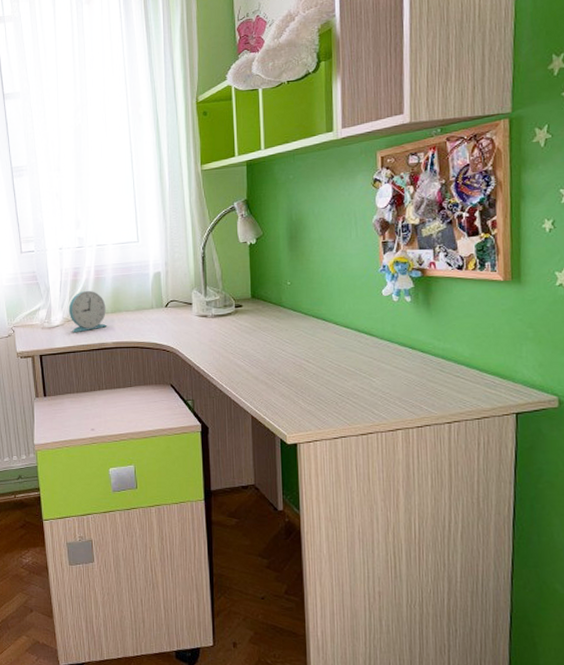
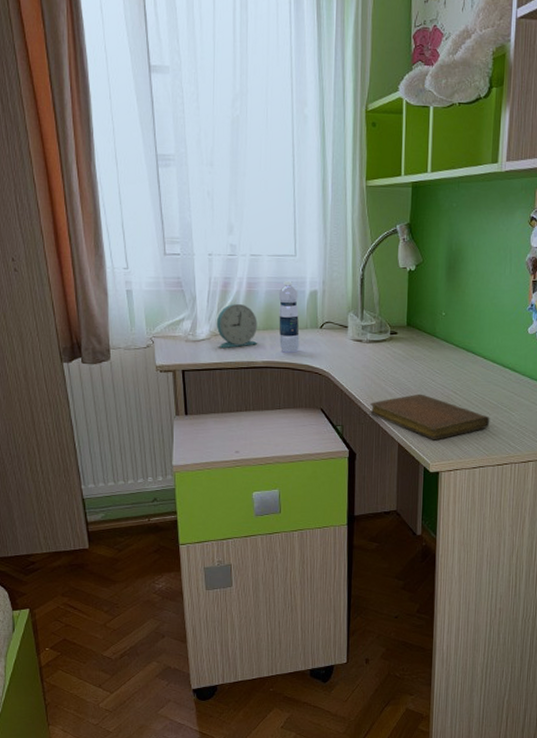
water bottle: none [124,266,146,333] -> present [278,281,300,353]
notebook: none [220,364,349,411] -> present [370,393,490,441]

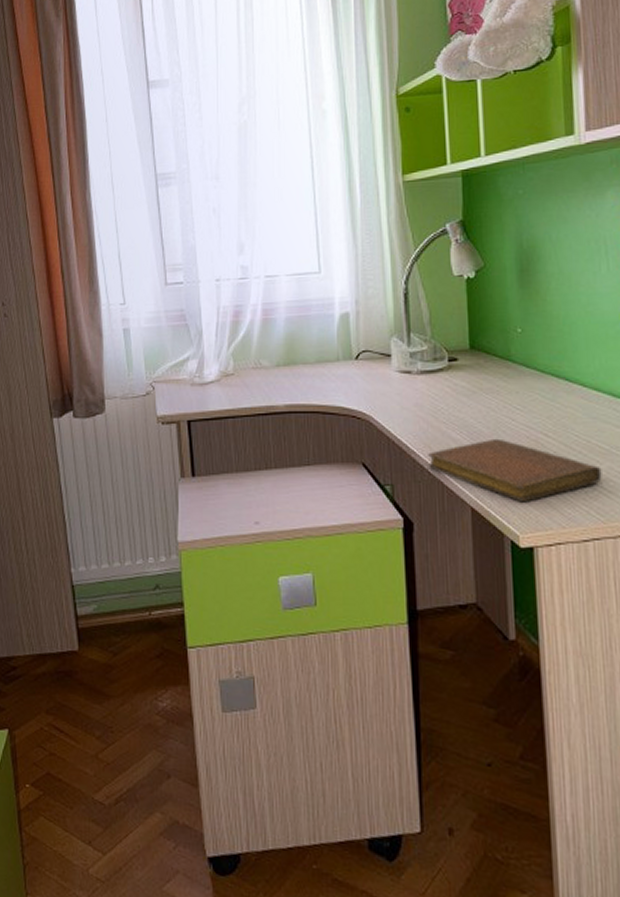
alarm clock: present [216,303,258,349] -> none [227,335,278,392]
water bottle: present [278,281,300,353] -> none [301,304,330,393]

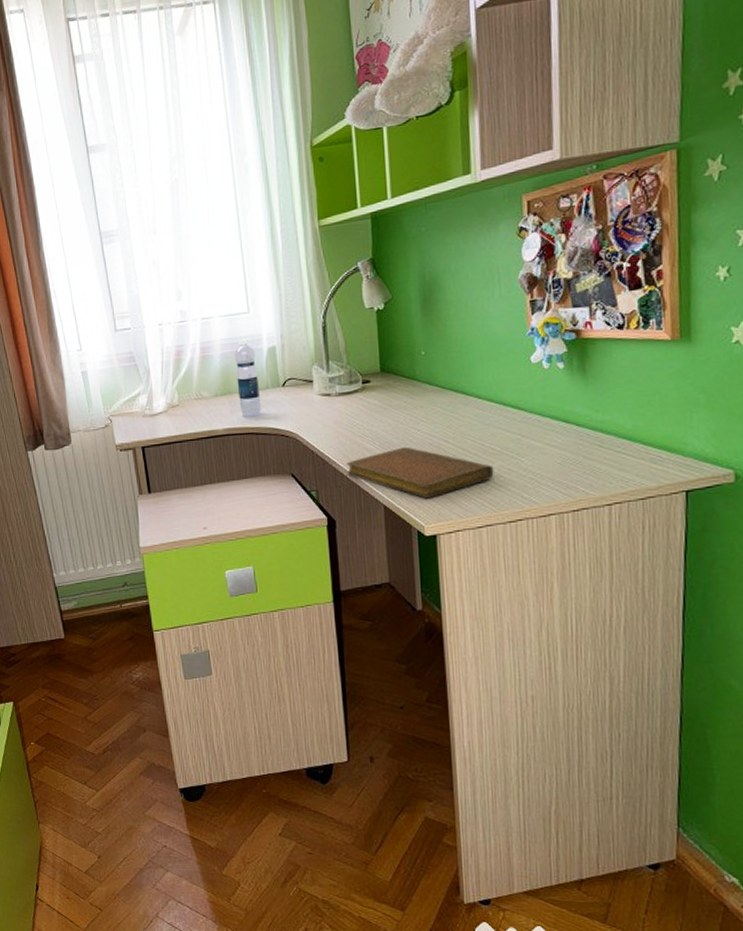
water bottle: none [301,304,330,393] -> present [234,340,262,417]

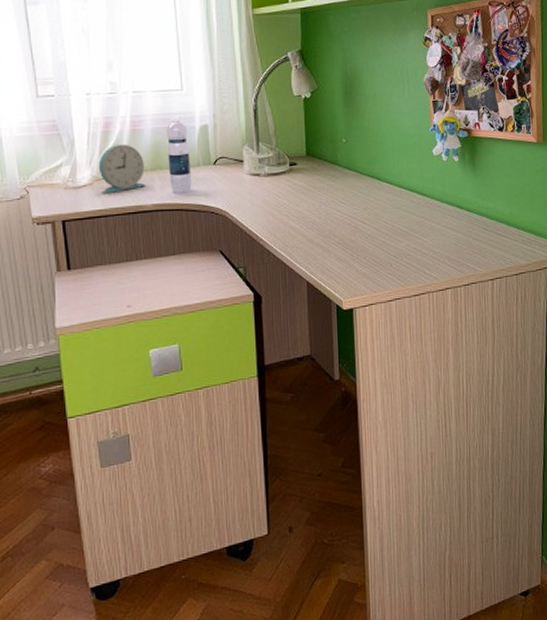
alarm clock: none [172,370,217,420] -> present [98,144,146,194]
notebook: present [347,446,494,499] -> none [273,226,402,275]

